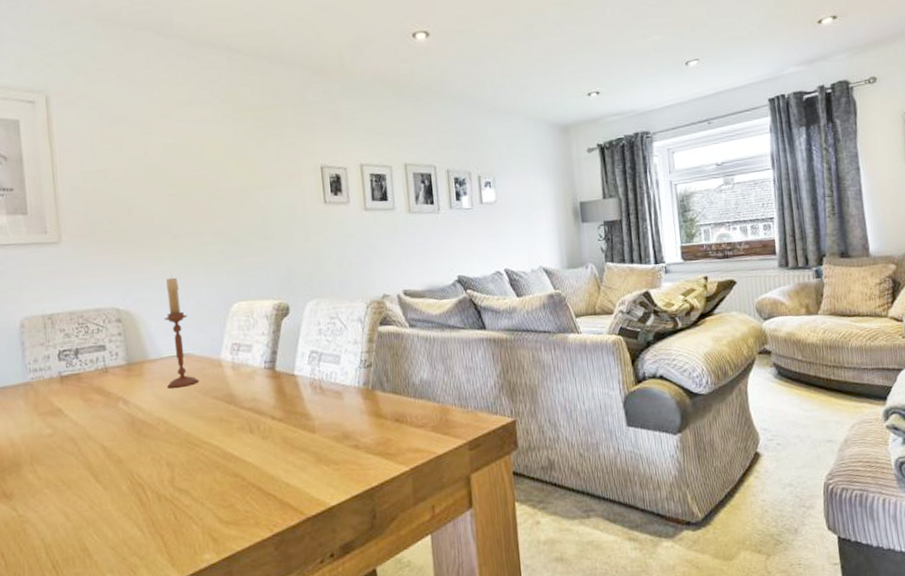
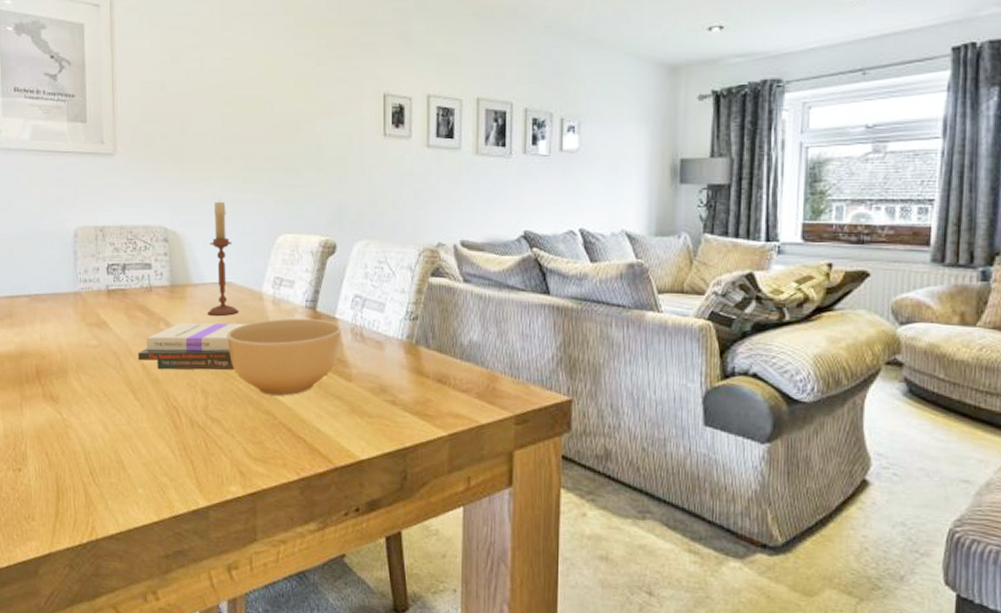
books: none [97,391,210,449] -> present [138,322,248,370]
bowl: none [188,378,302,458] -> present [227,318,342,396]

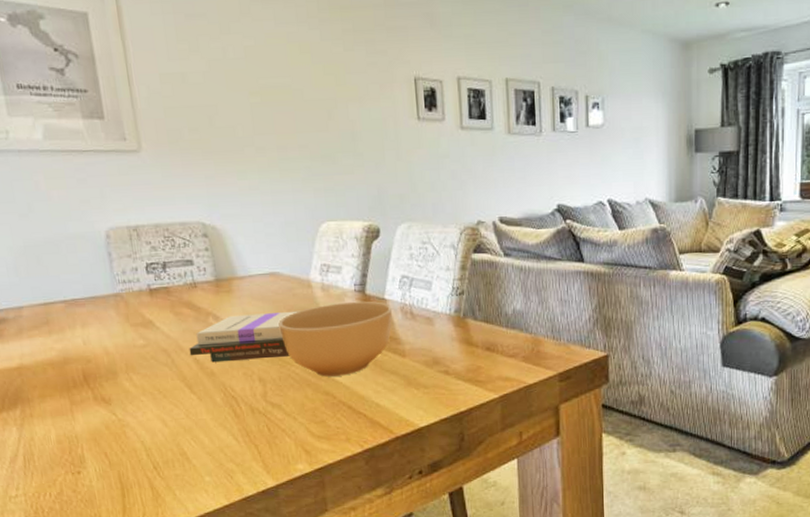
candlestick: present [208,199,239,317] -> none [251,190,289,307]

